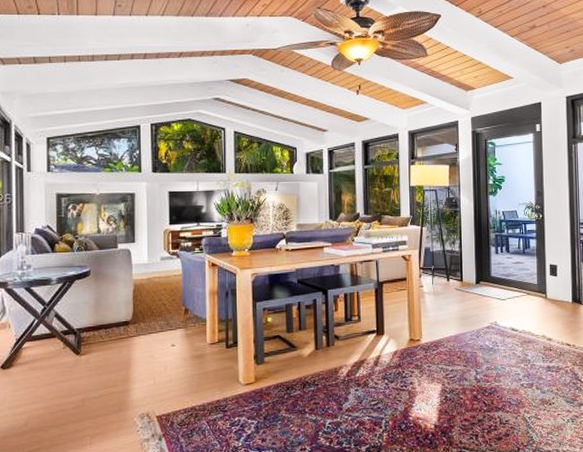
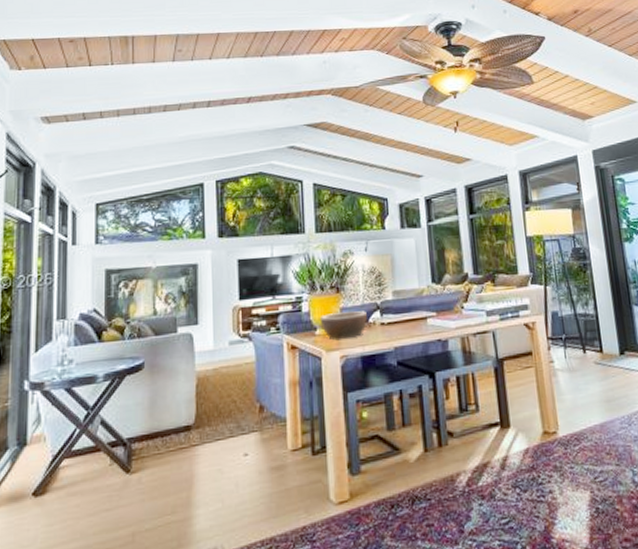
bowl: none [236,239,276,260] -> present [319,311,368,339]

